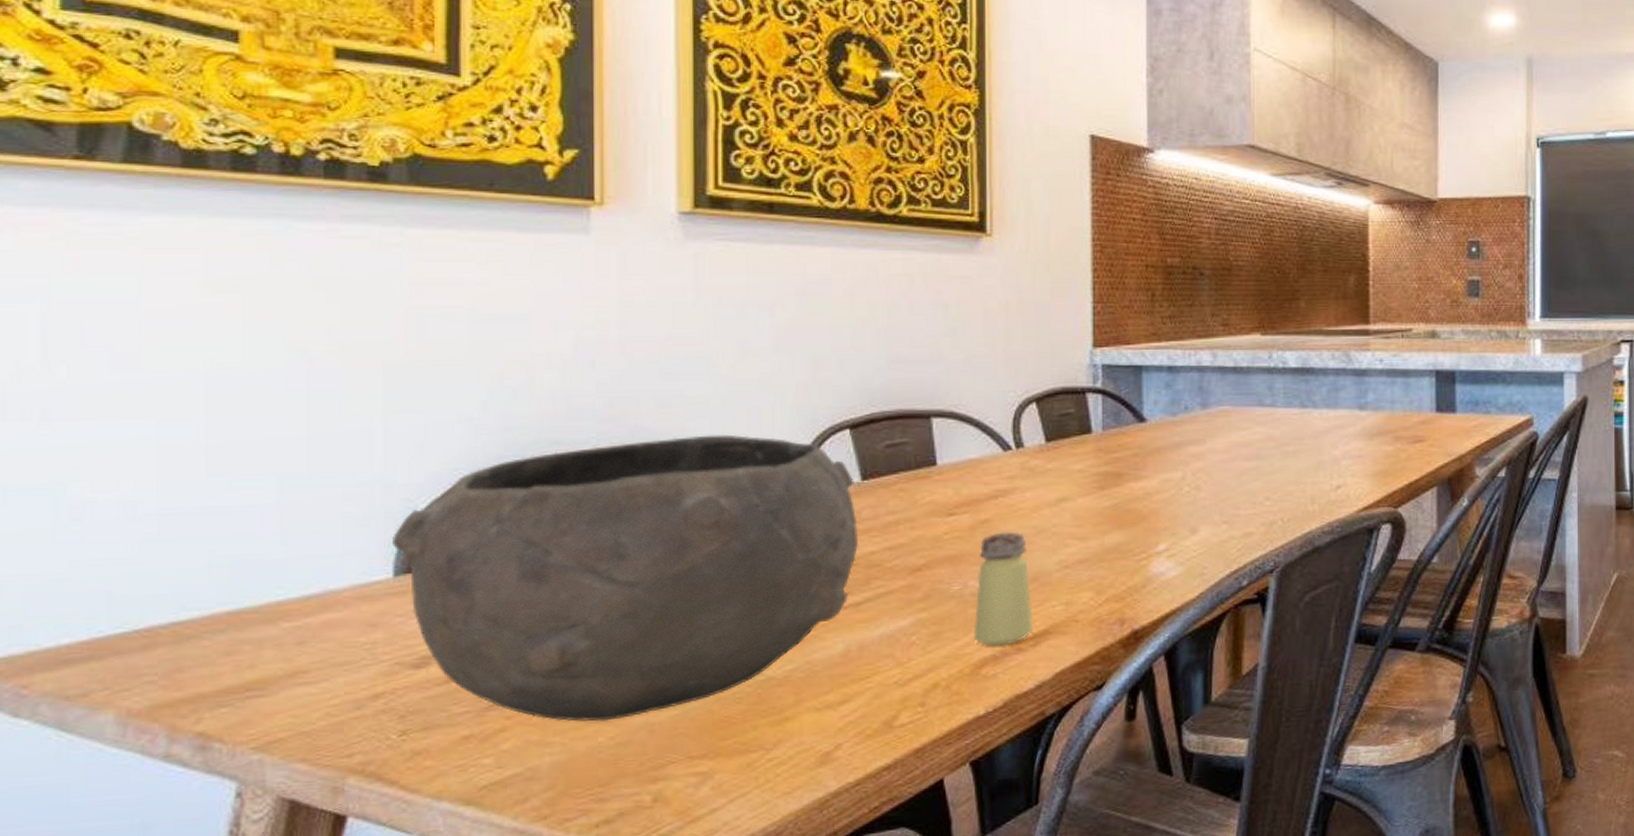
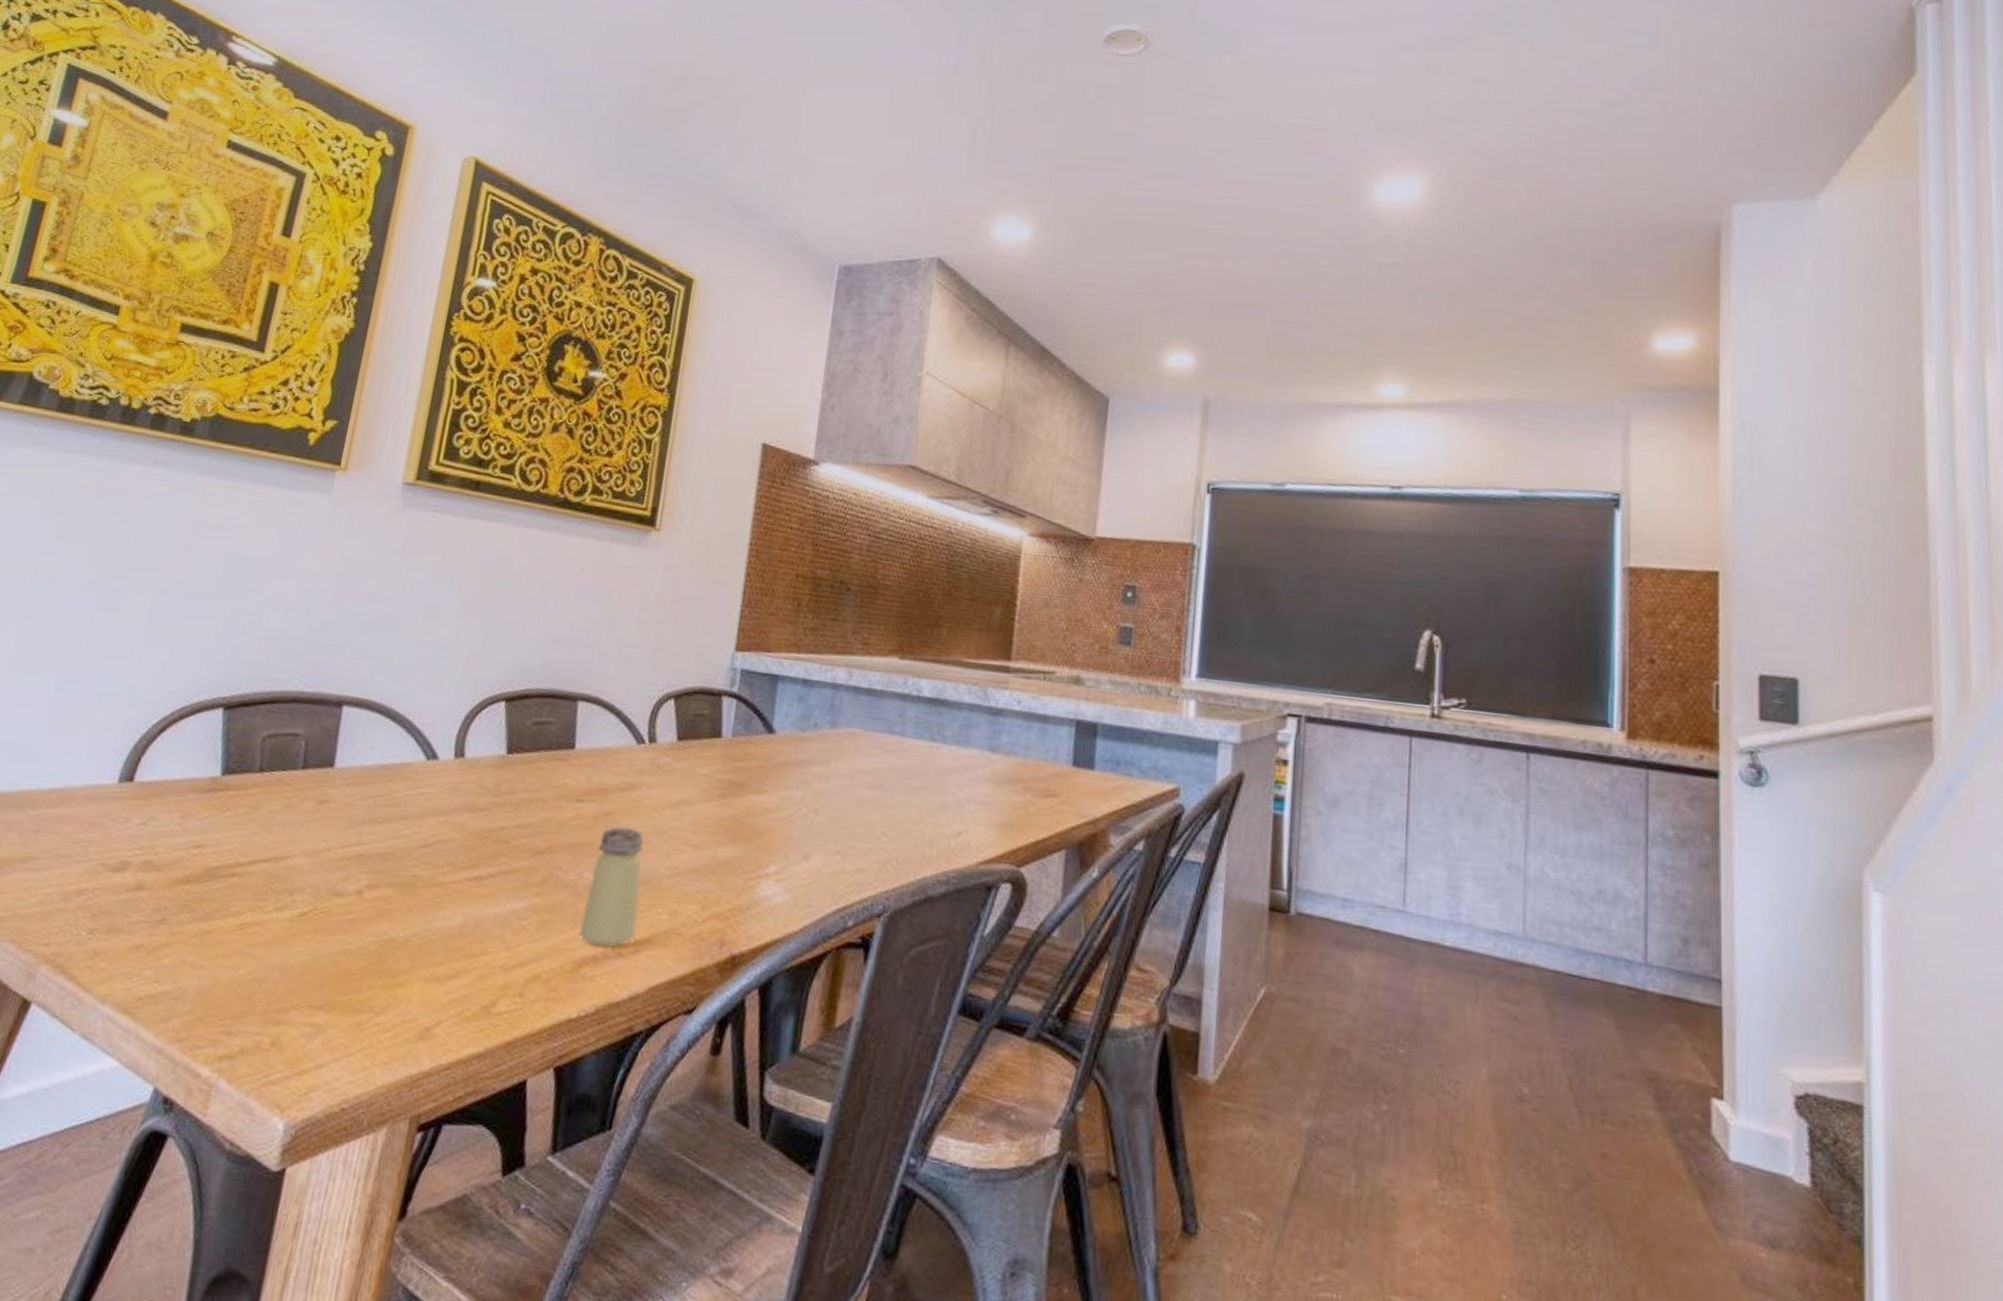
bowl: present [391,434,859,722] -> none [123,687,500,955]

